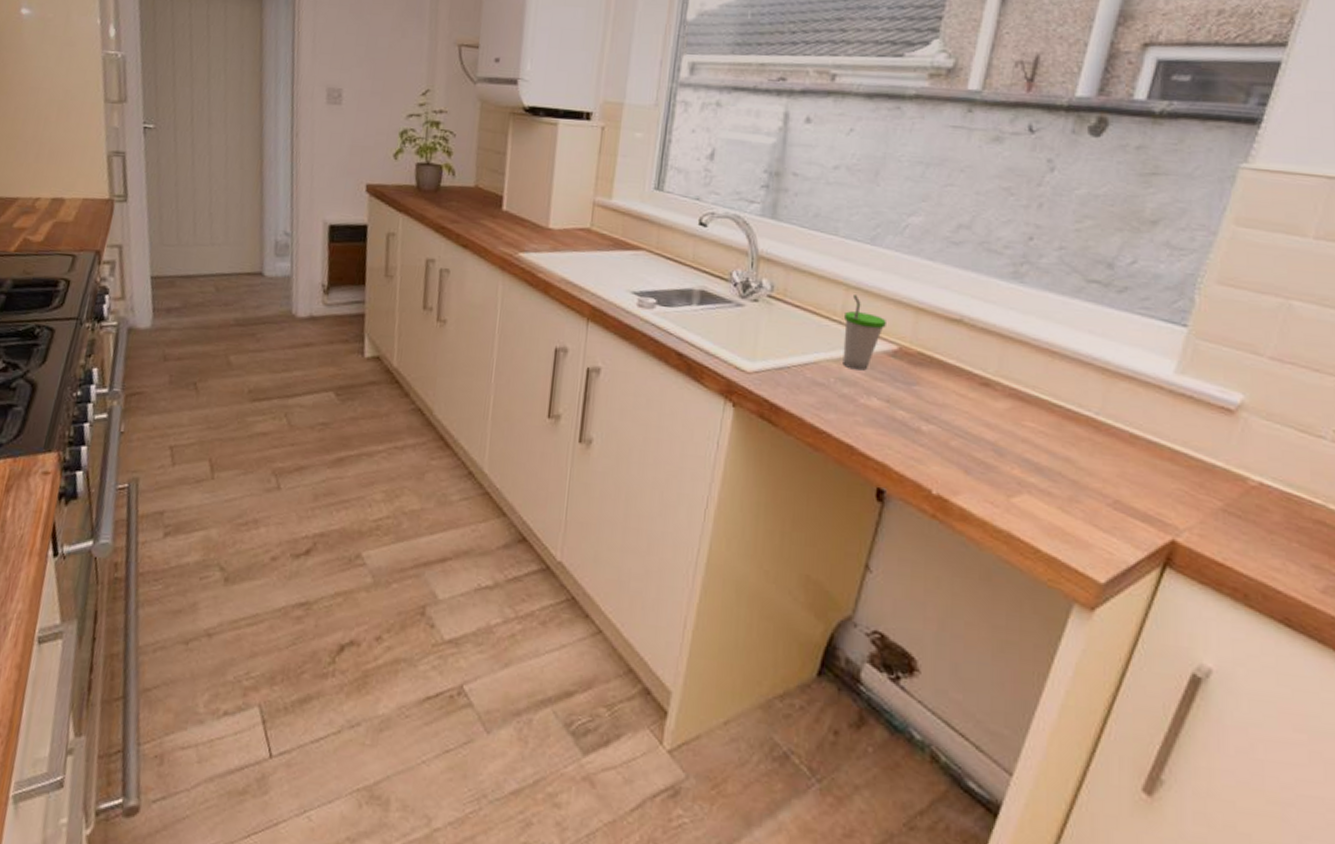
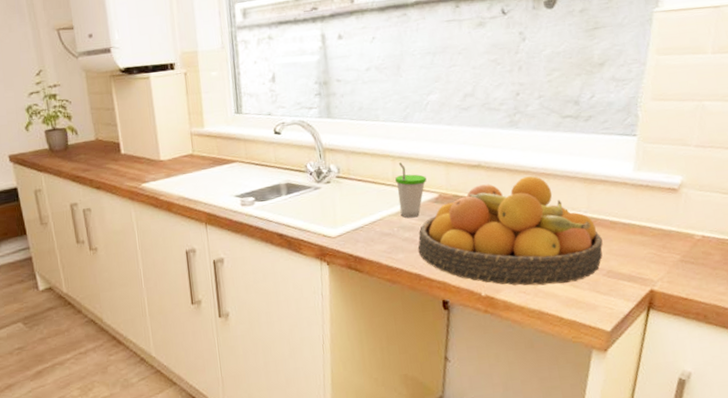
fruit bowl: none [856,346,1114,505] -> present [417,176,603,286]

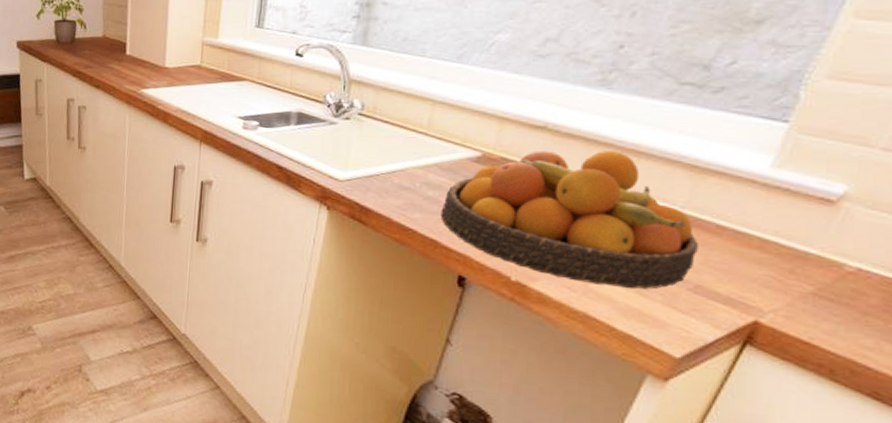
cup: present [395,162,427,218] -> none [428,109,471,176]

